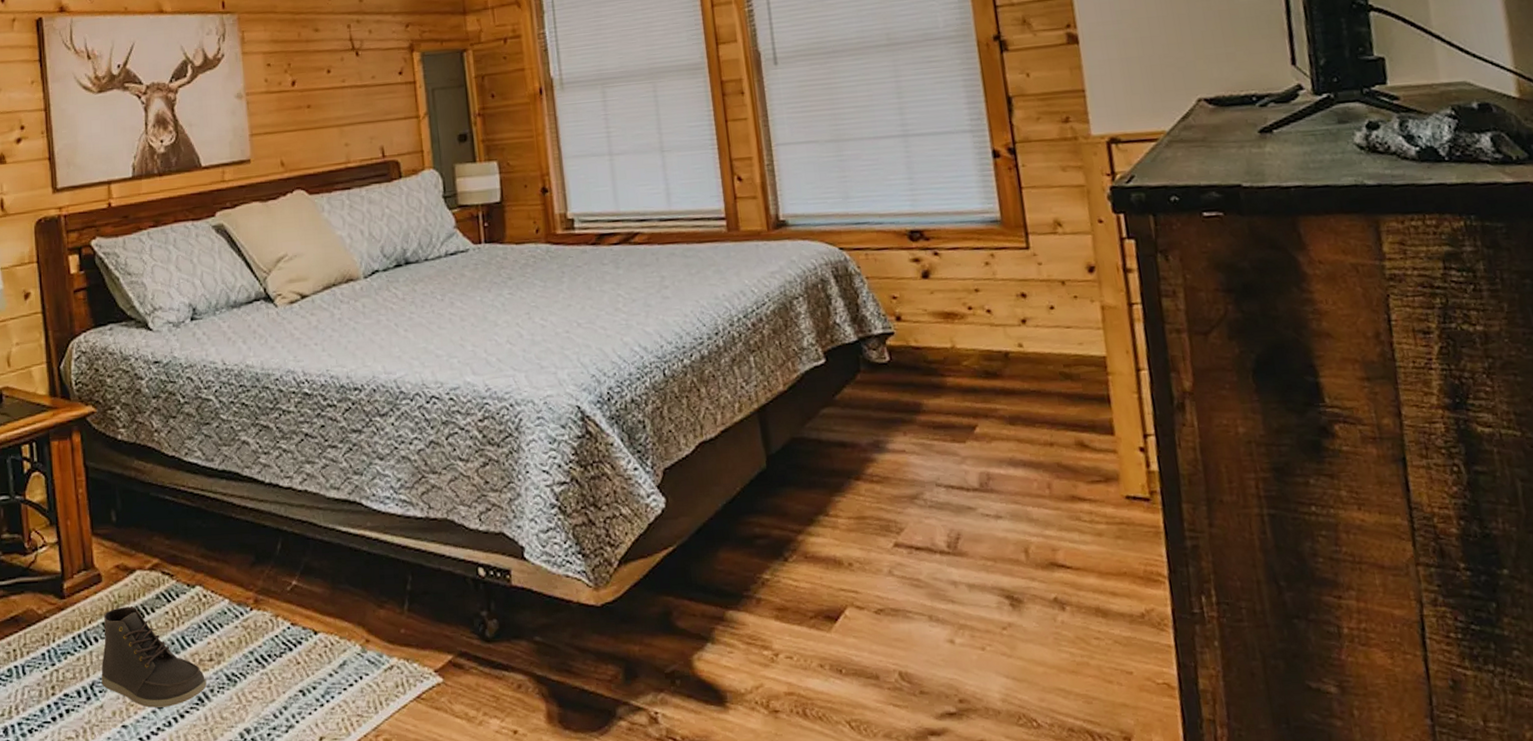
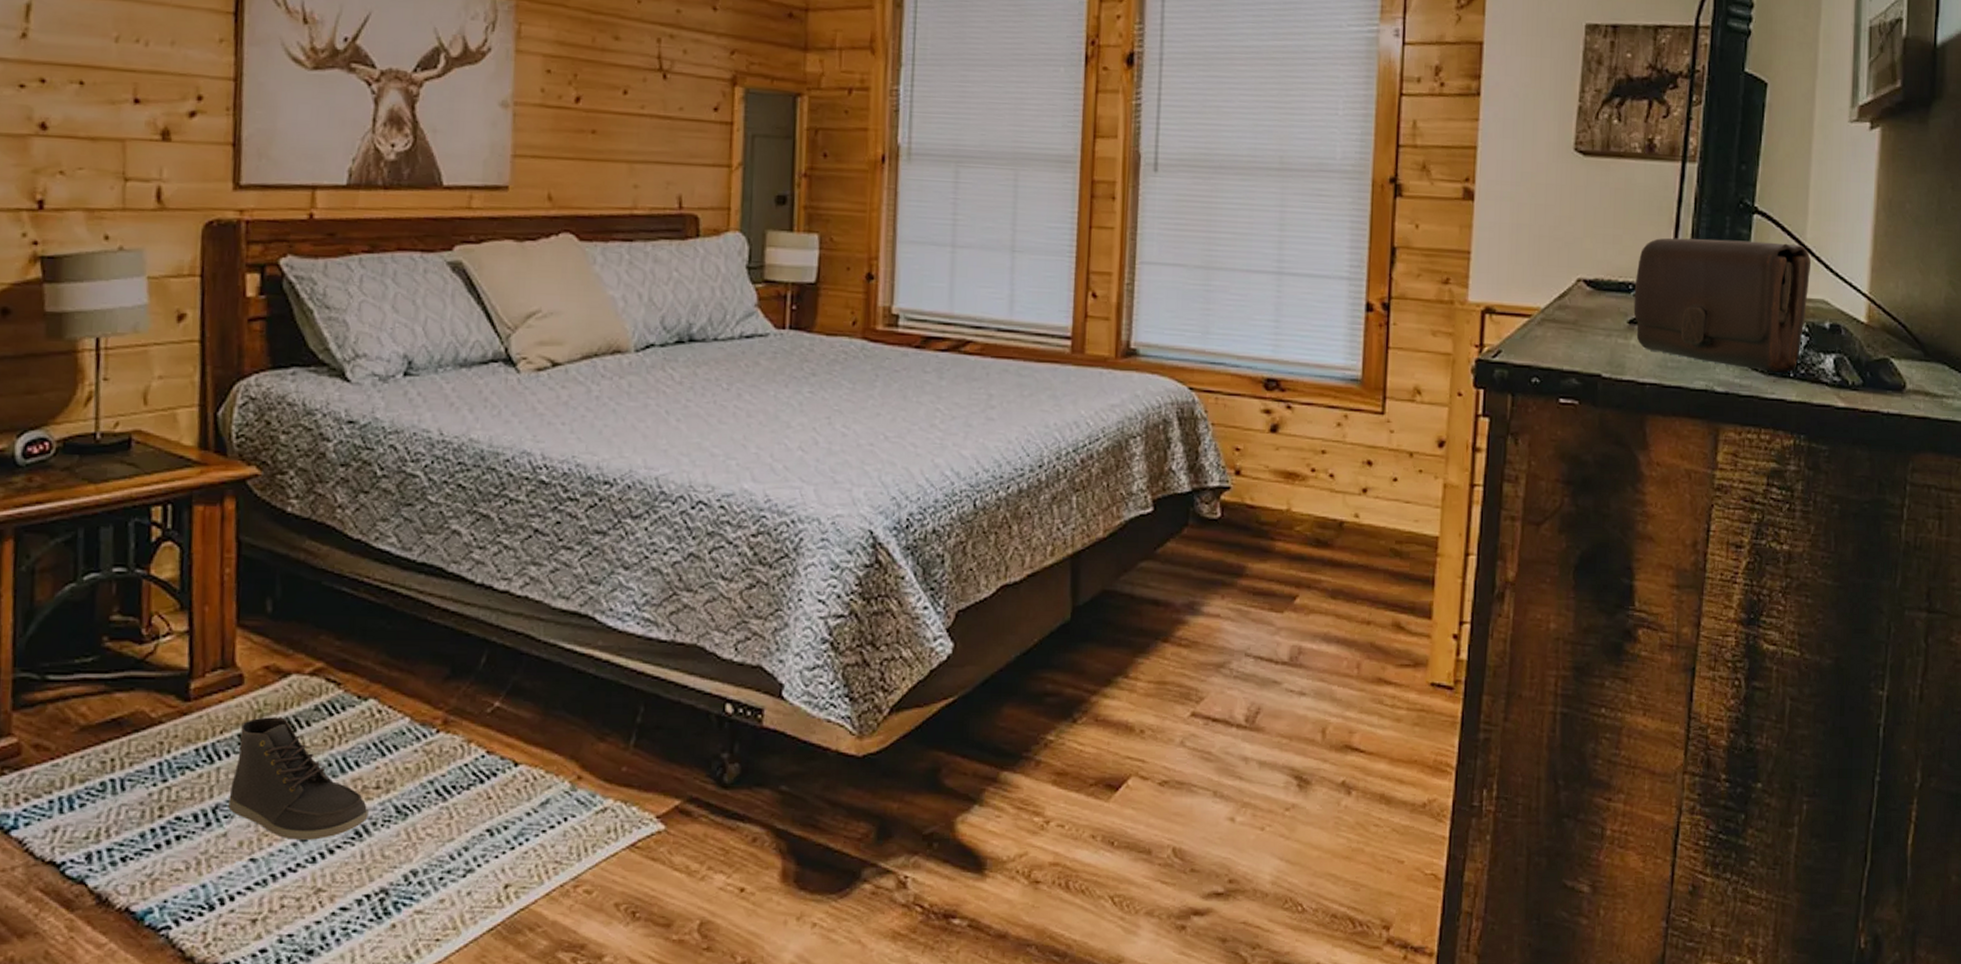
wallet: none [1257,33,1451,159] -> present [1633,237,1812,373]

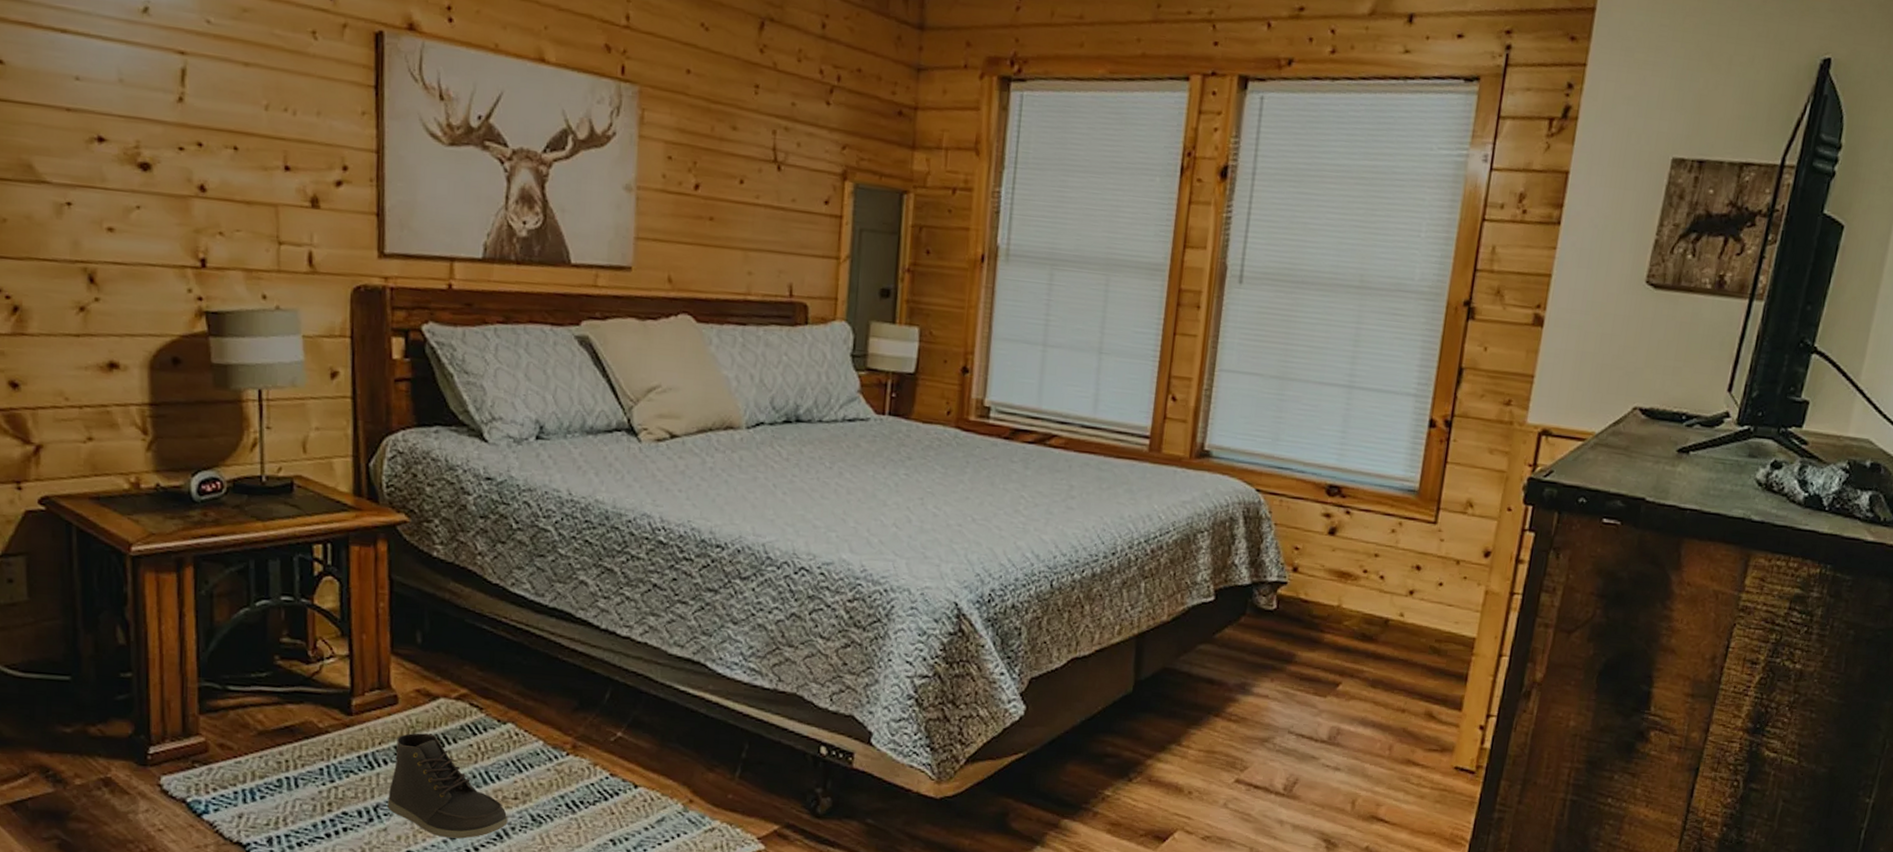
wallet: present [1633,237,1812,373] -> none [1683,372,1862,506]

